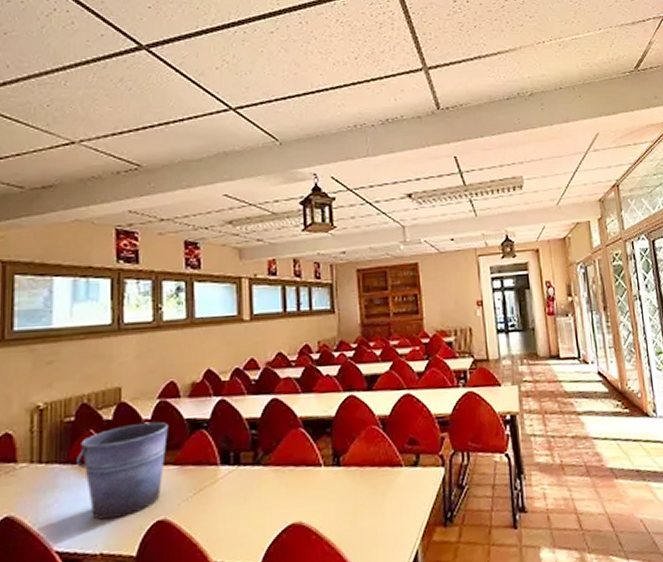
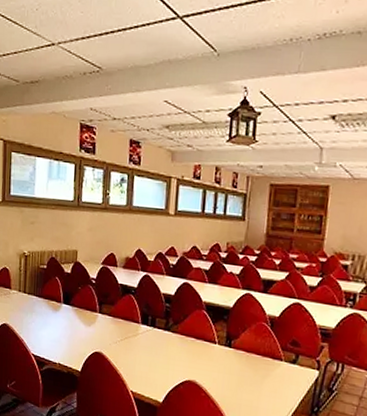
bucket: present [77,421,168,520] -> none [47,279,107,344]

